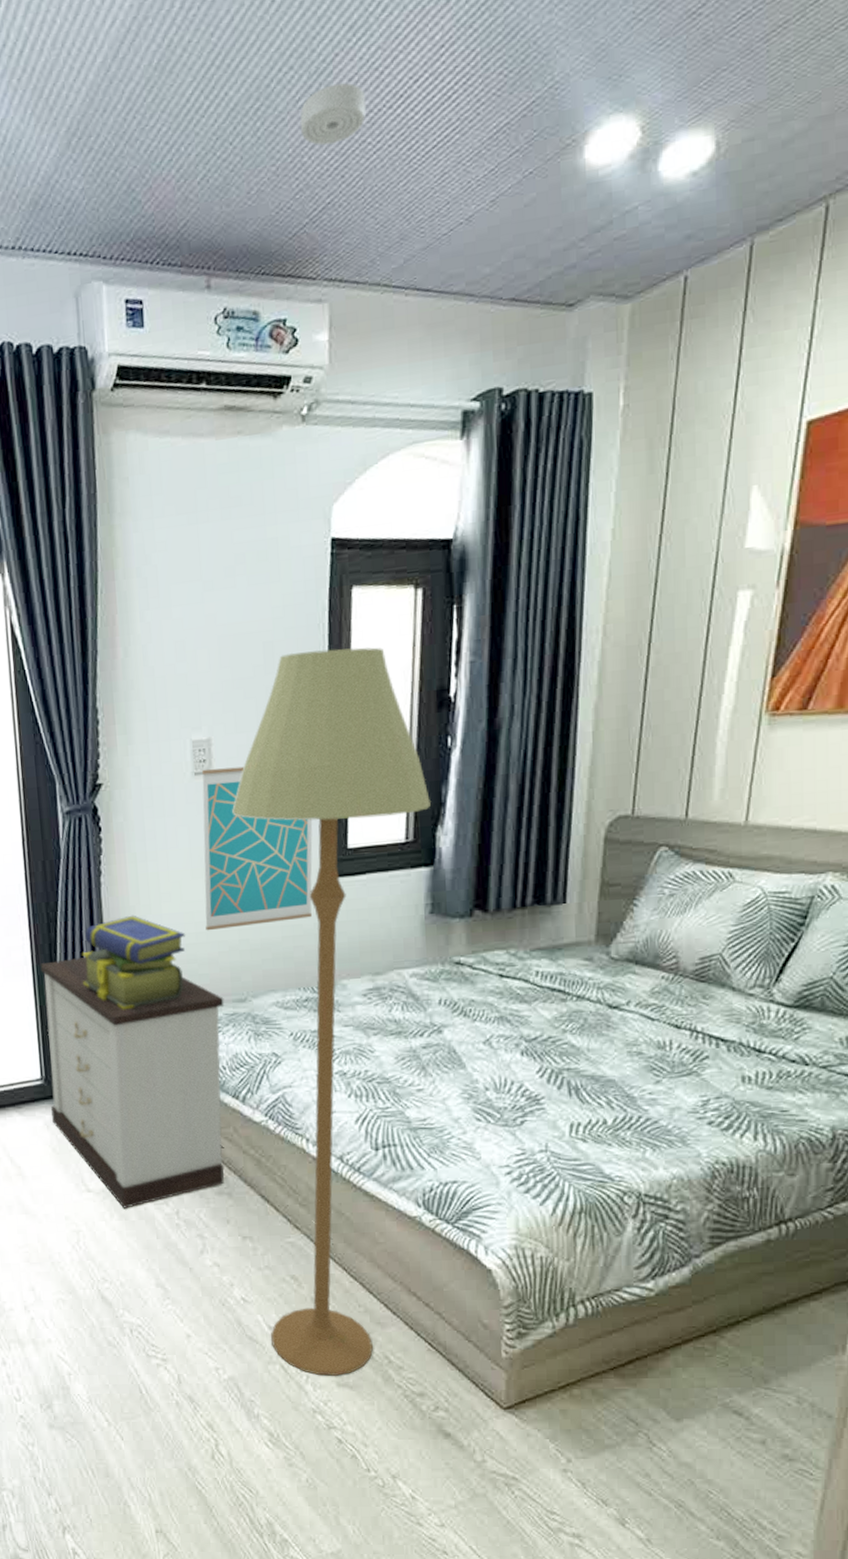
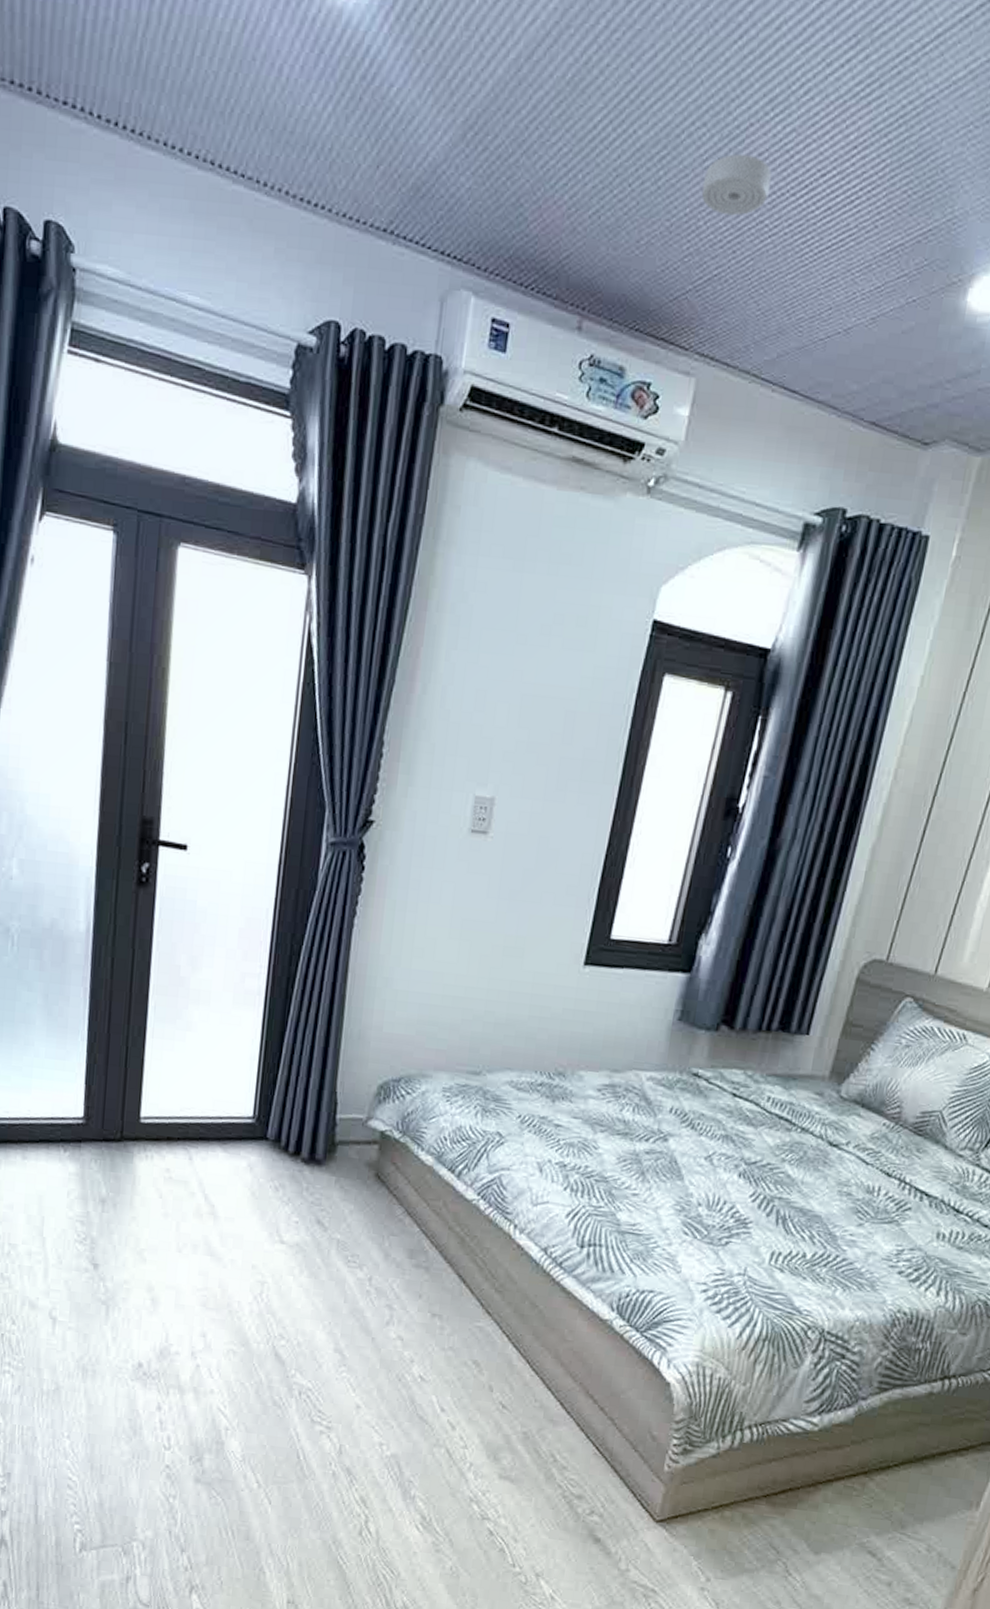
nightstand: present [40,957,225,1209] -> none [257,996,458,1267]
stack of books: present [82,915,186,1010] -> none [316,964,432,1062]
wall art: present [201,766,313,931] -> none [453,828,581,1002]
floor lamp: present [232,647,430,1376] -> none [440,727,700,1468]

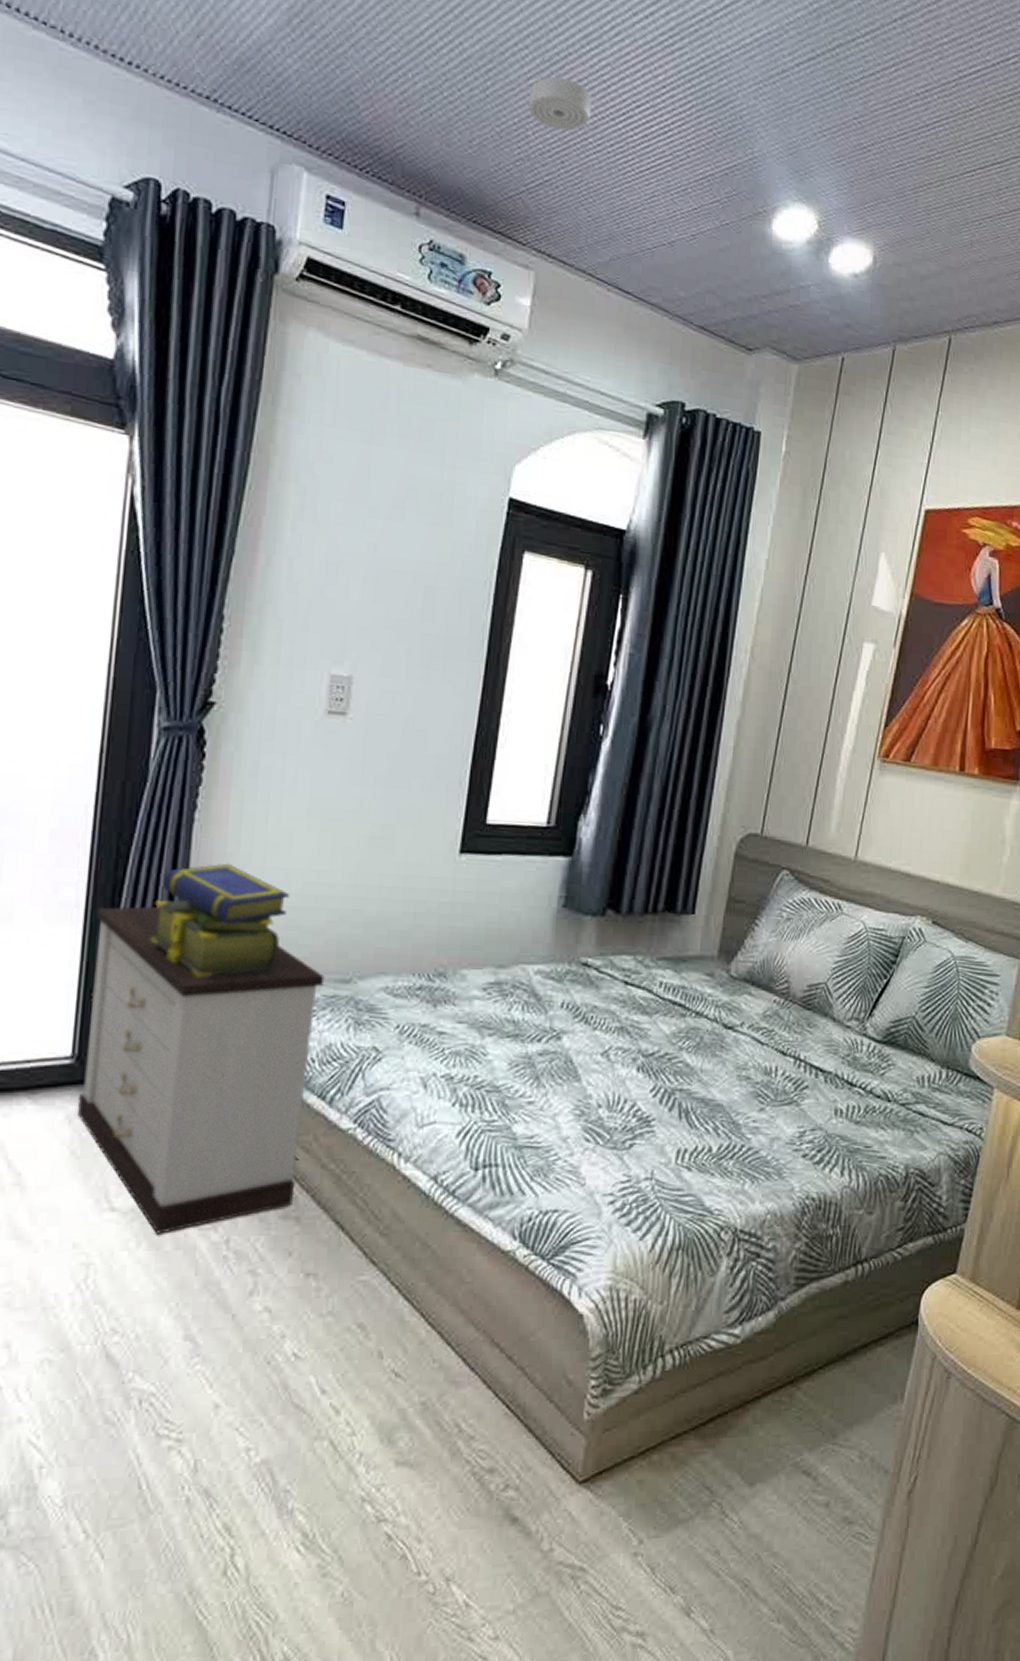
nightstand: none [257,996,458,1267] -> present [78,906,325,1234]
stack of books: none [316,964,432,1062] -> present [151,863,291,978]

